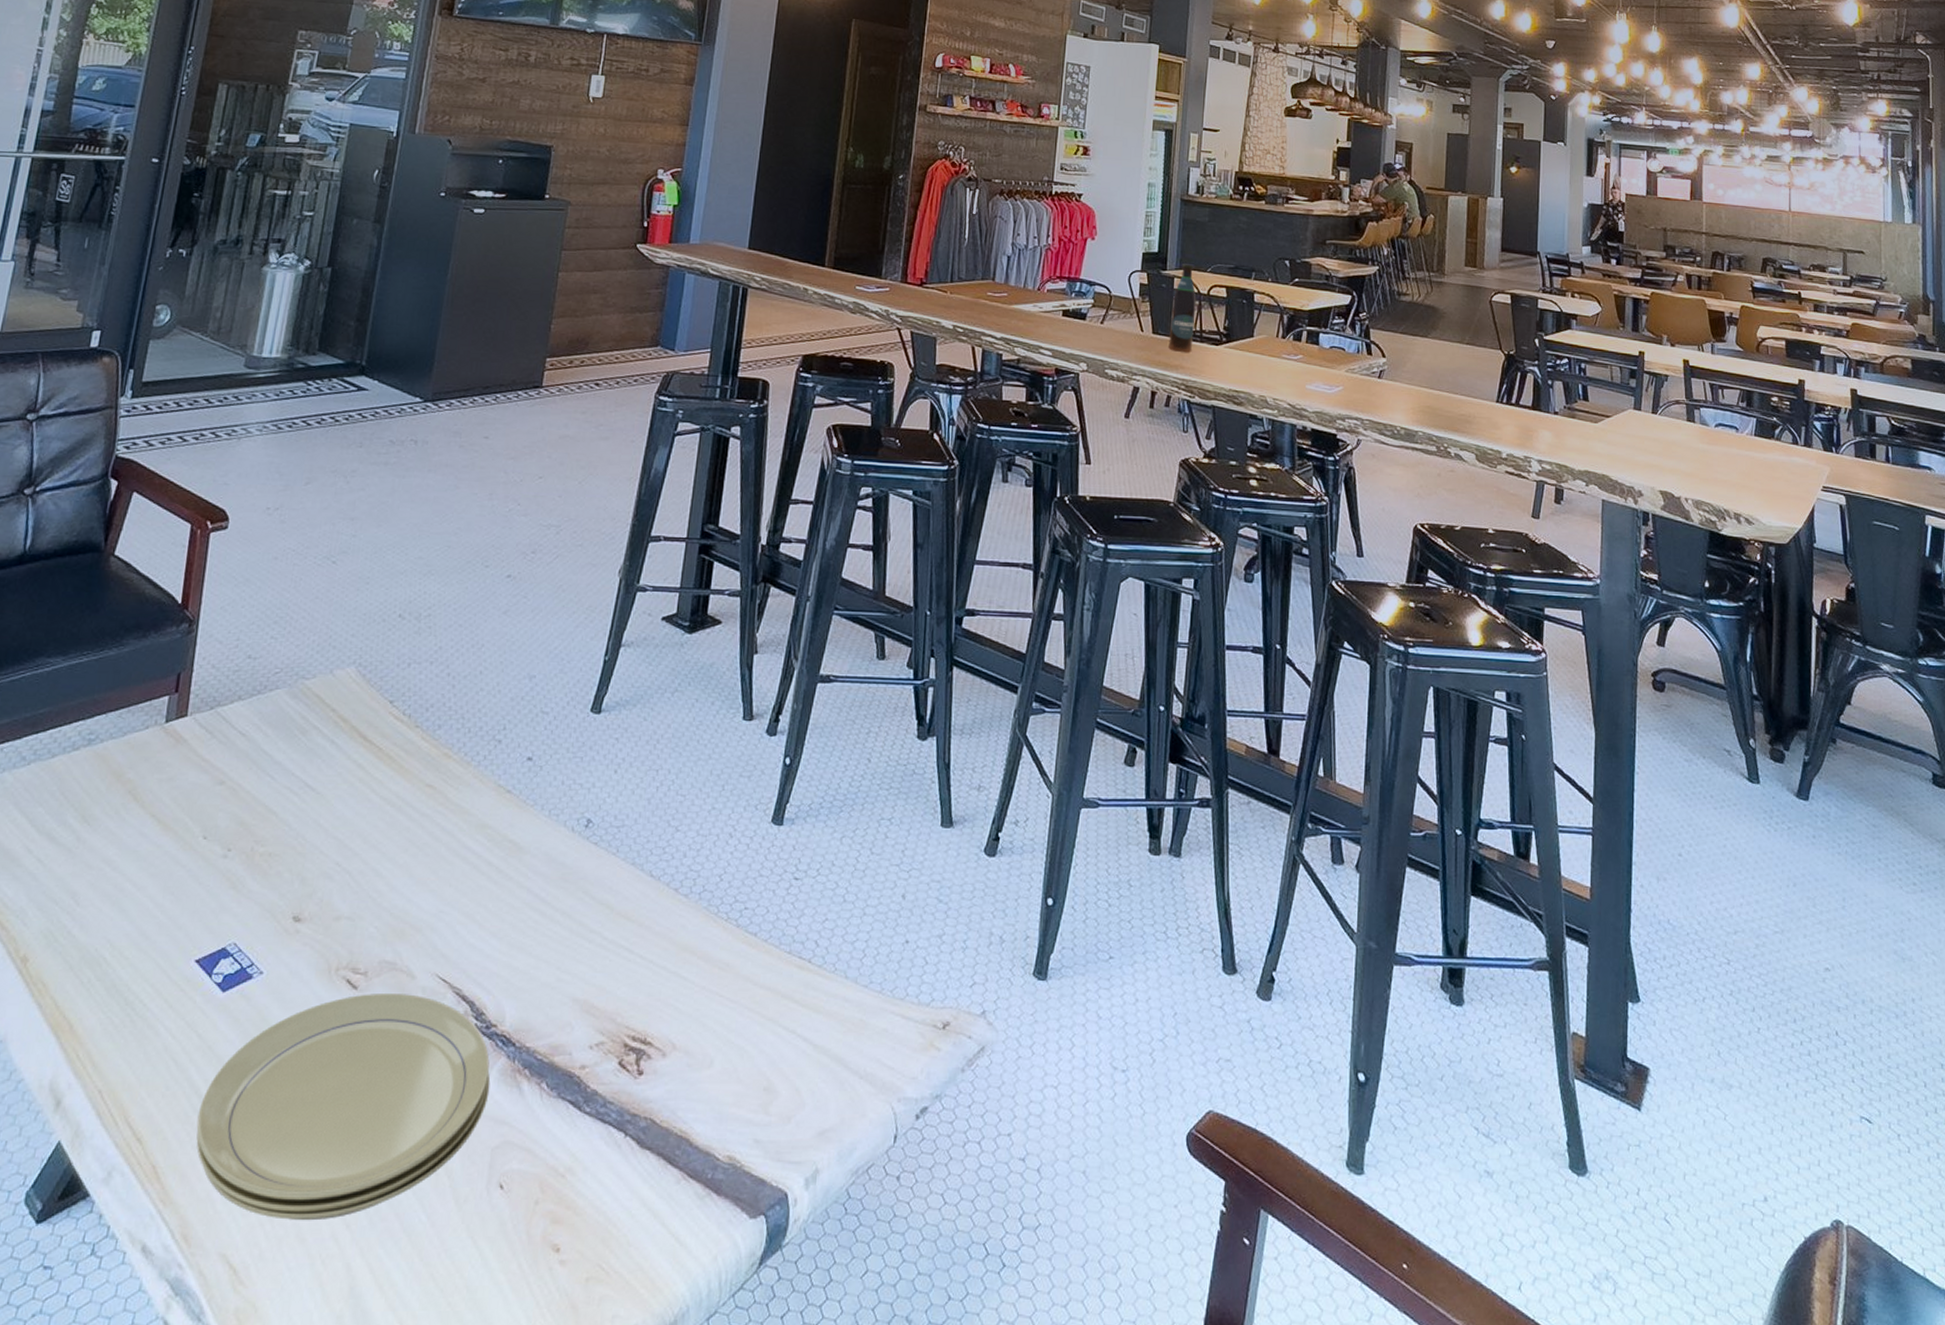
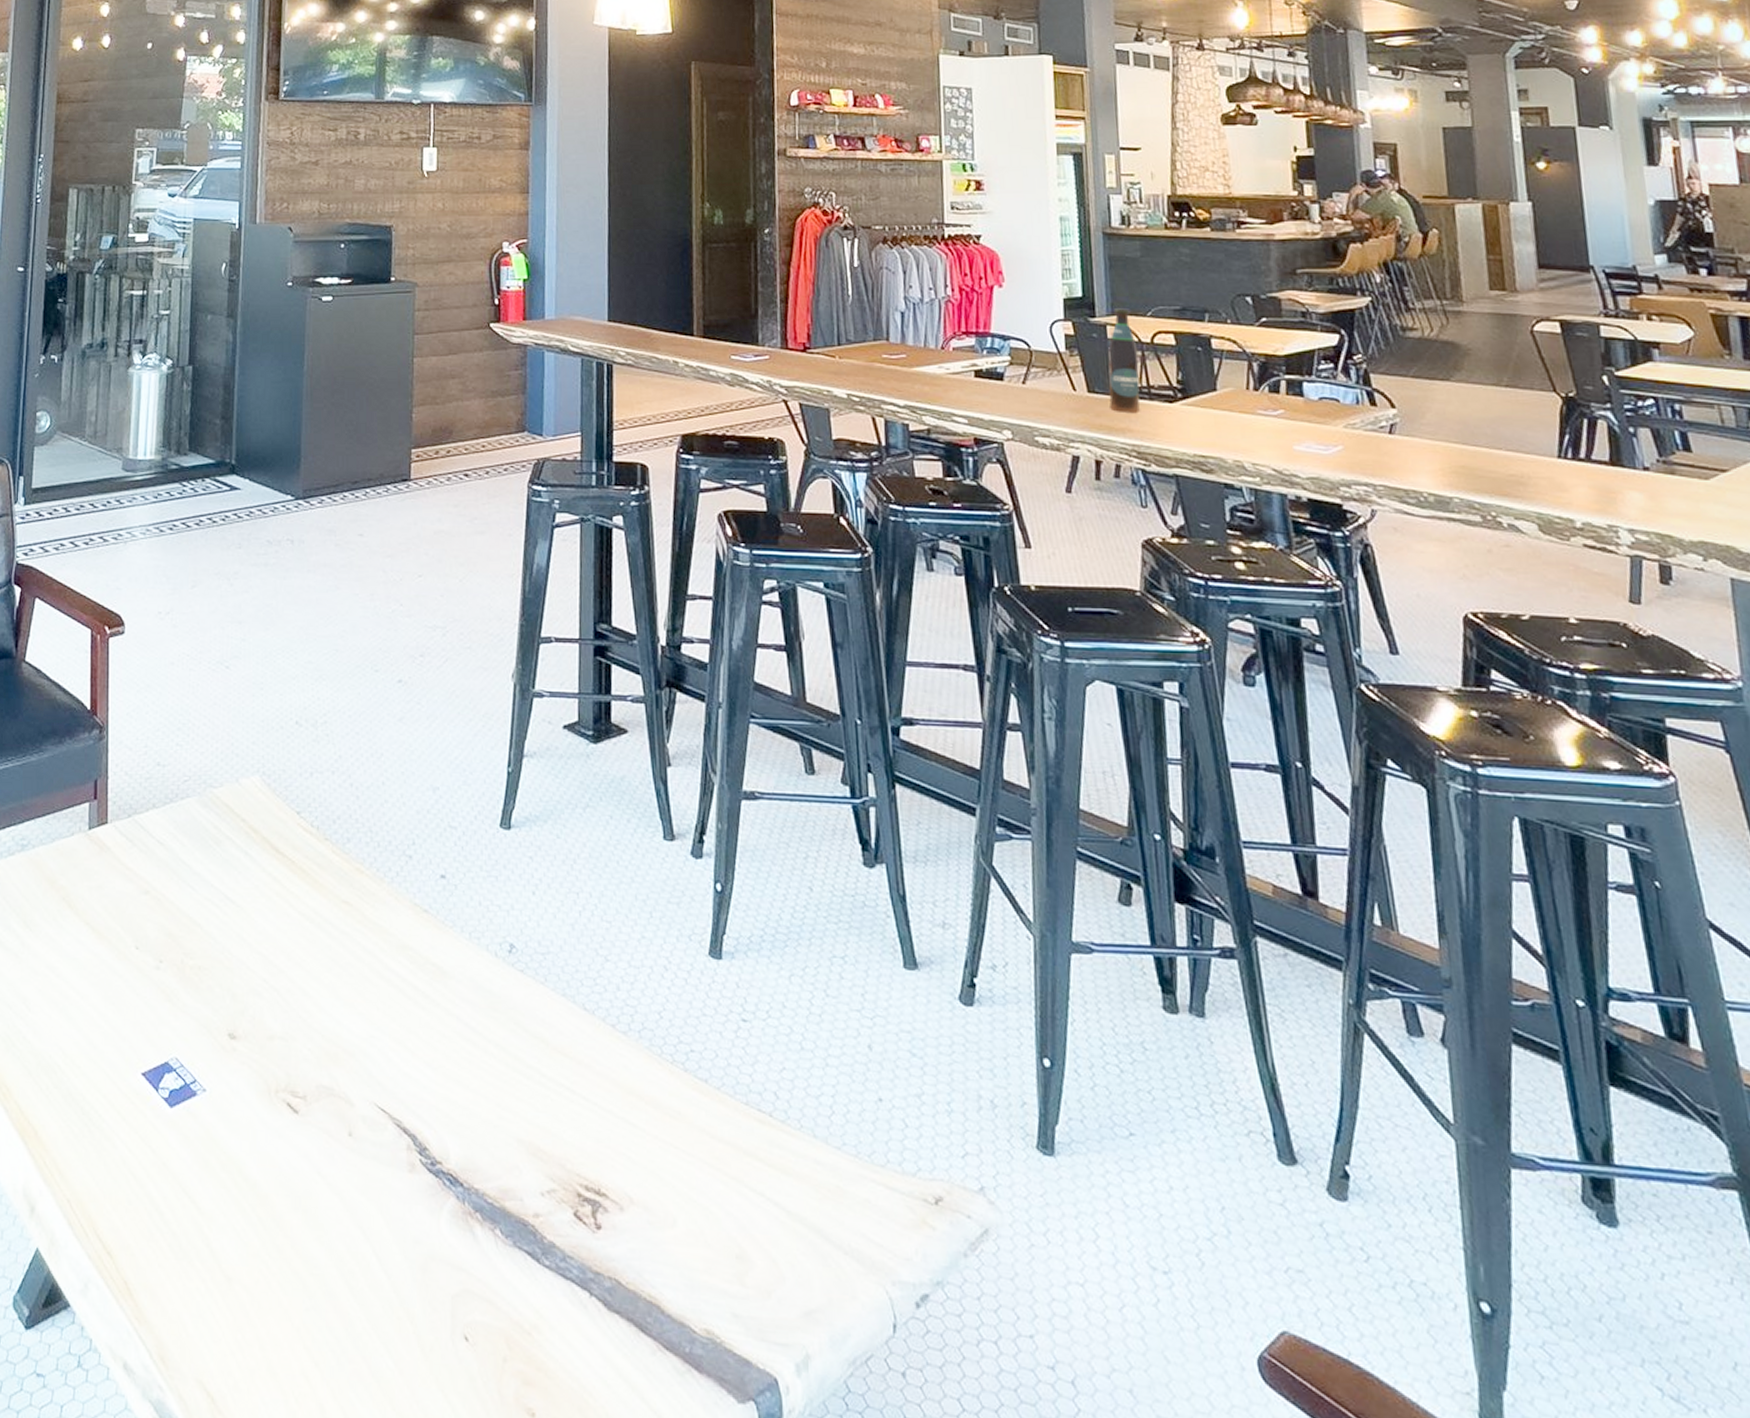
plate: present [196,994,491,1221] -> none [161,1119,443,1355]

